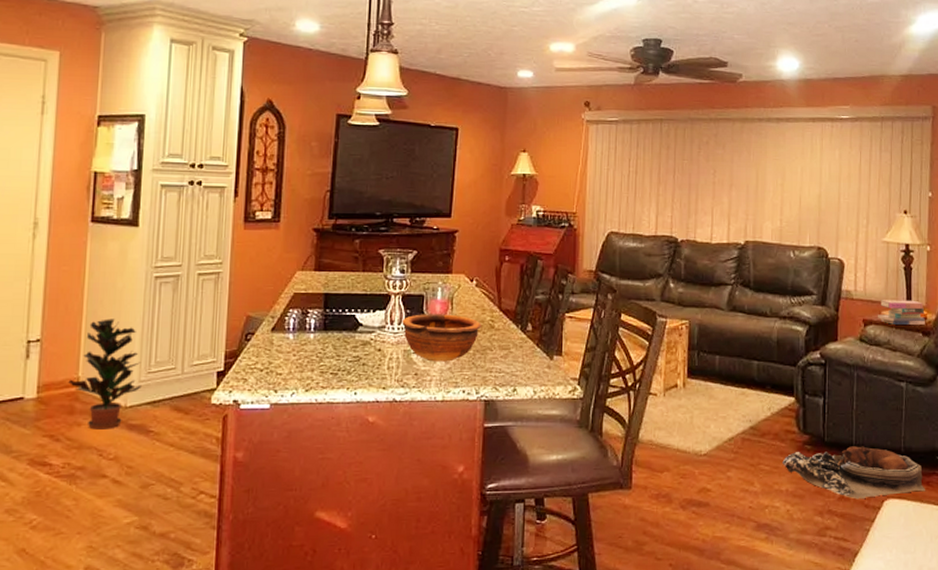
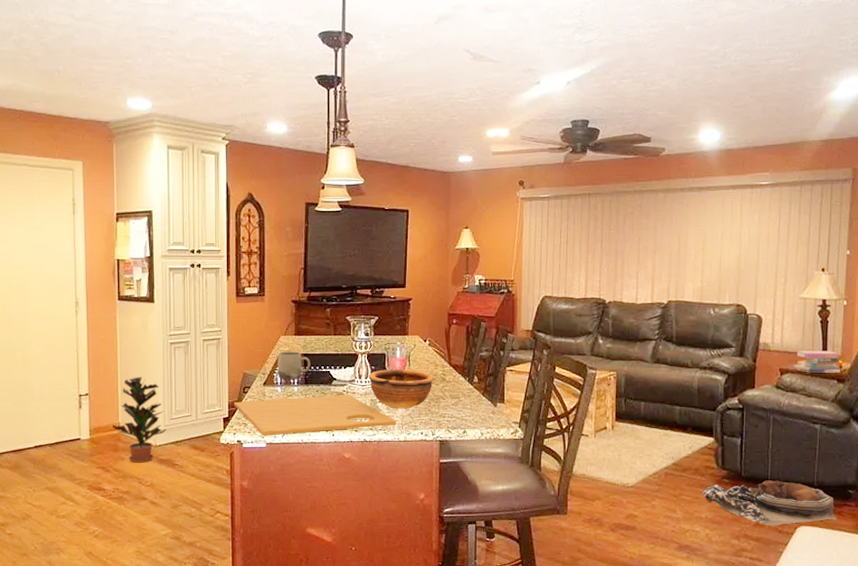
cutting board: none [232,344,433,395] -> present [234,395,396,436]
mug: none [290,290,332,324] -> present [277,351,311,379]

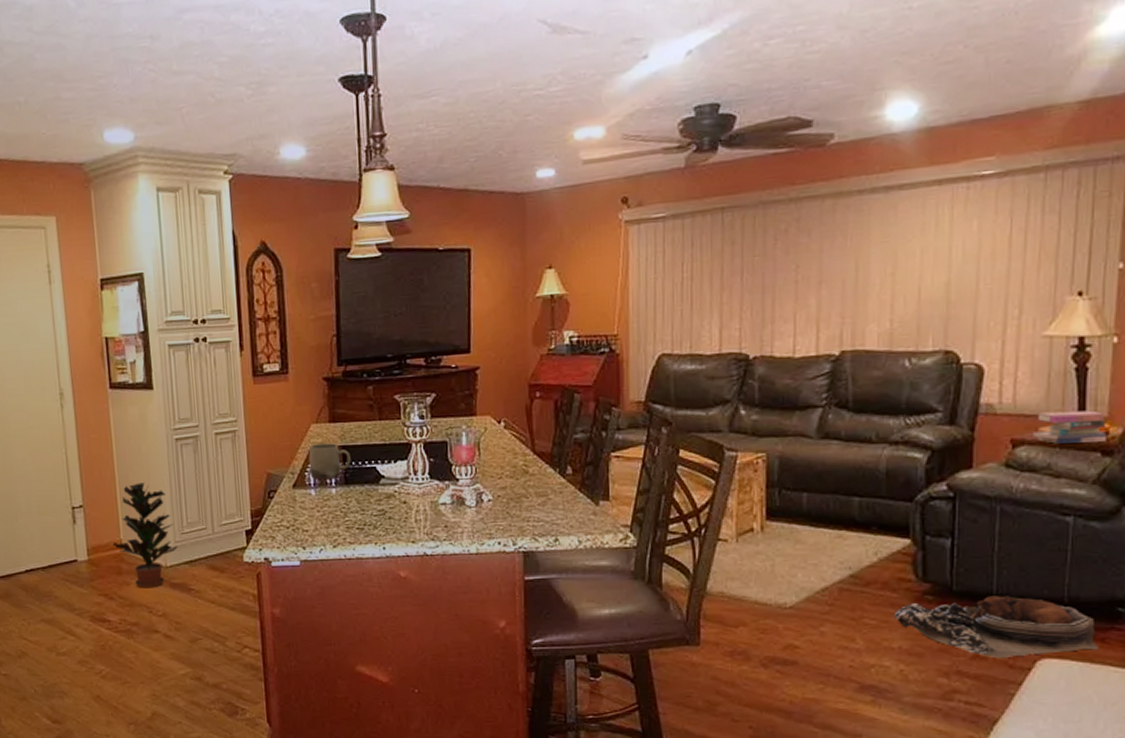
cutting board: present [234,395,396,436] -> none [258,496,465,552]
bowl: present [368,369,435,409] -> none [426,460,514,513]

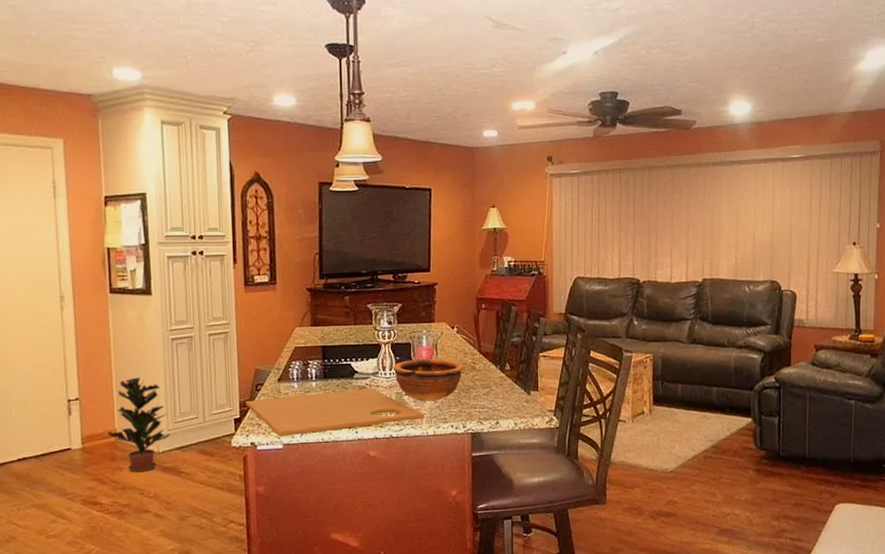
cutting board: none [258,496,465,552] -> present [246,388,424,437]
mug: present [308,443,351,479] -> none [292,343,330,374]
bowl: none [426,460,514,513] -> present [393,359,464,402]
dog bed: present [894,596,1099,659] -> none [742,458,873,505]
books: present [1033,410,1107,444] -> none [828,325,873,348]

